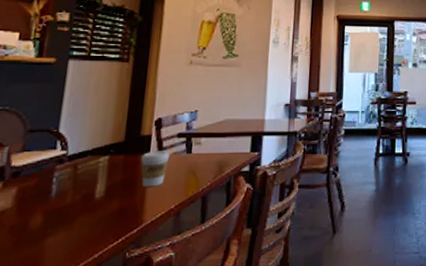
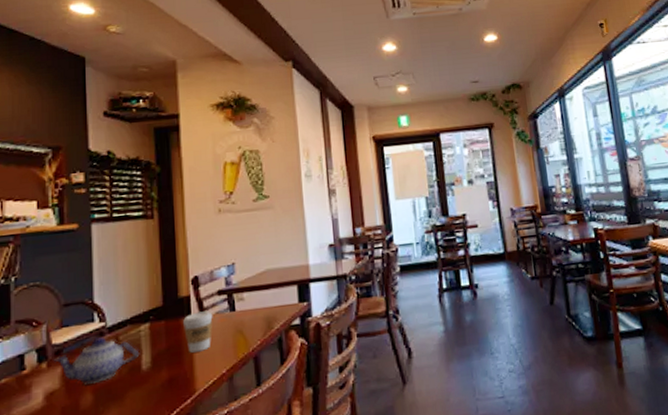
teapot: none [9,164,94,206] -> present [53,337,139,385]

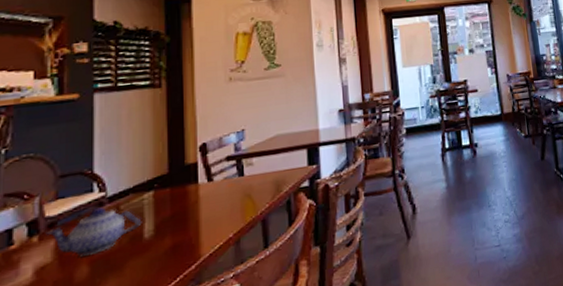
coffee cup: present [183,310,213,353] -> none [190,176,221,219]

